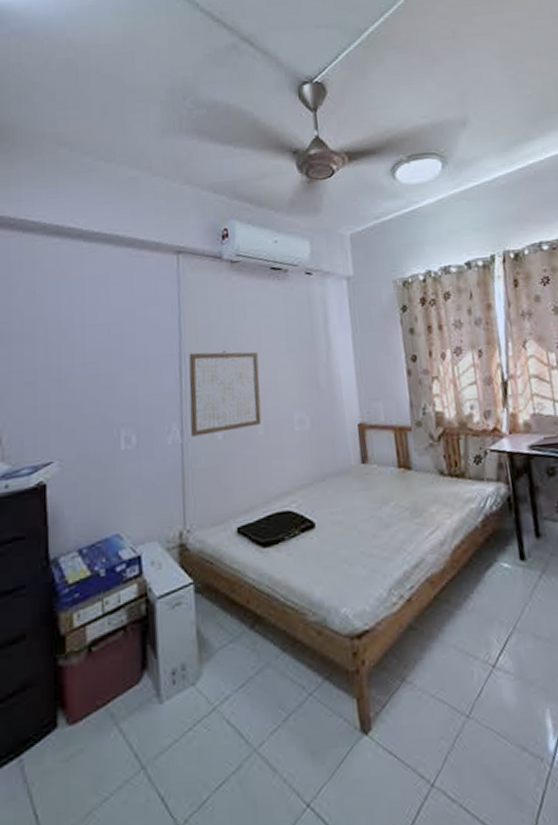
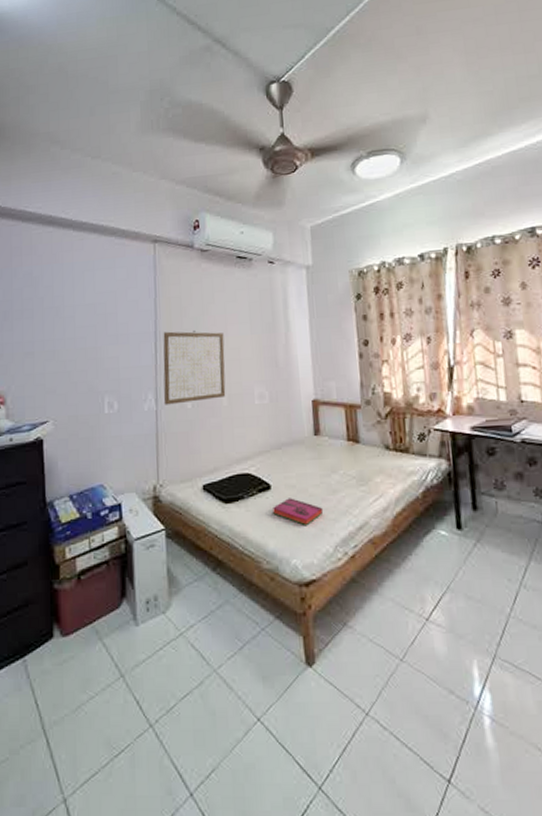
hardback book: none [318,536,375,567] -> present [273,498,324,525]

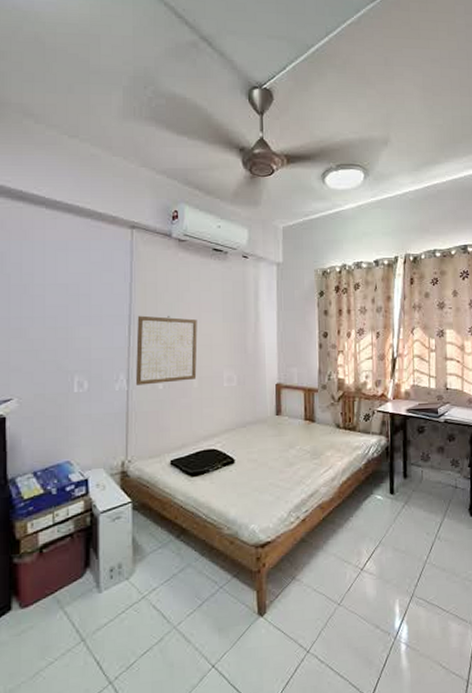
hardback book: present [273,498,324,525] -> none [235,470,281,494]

